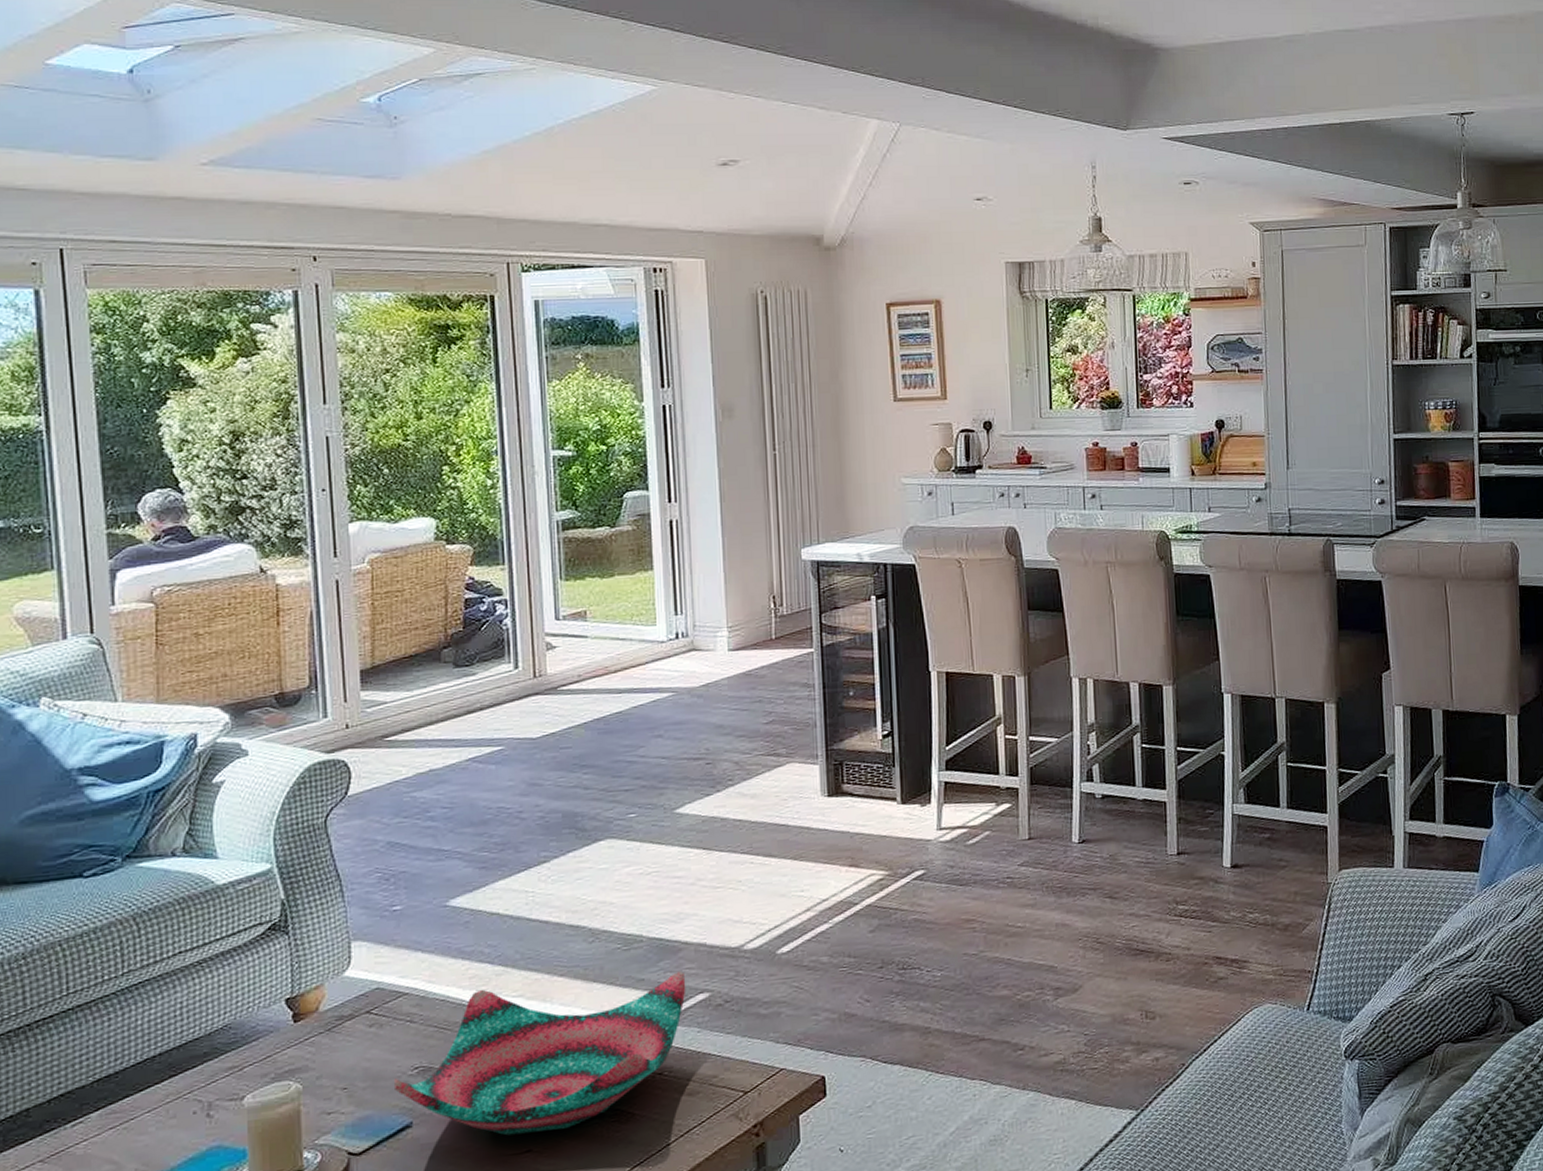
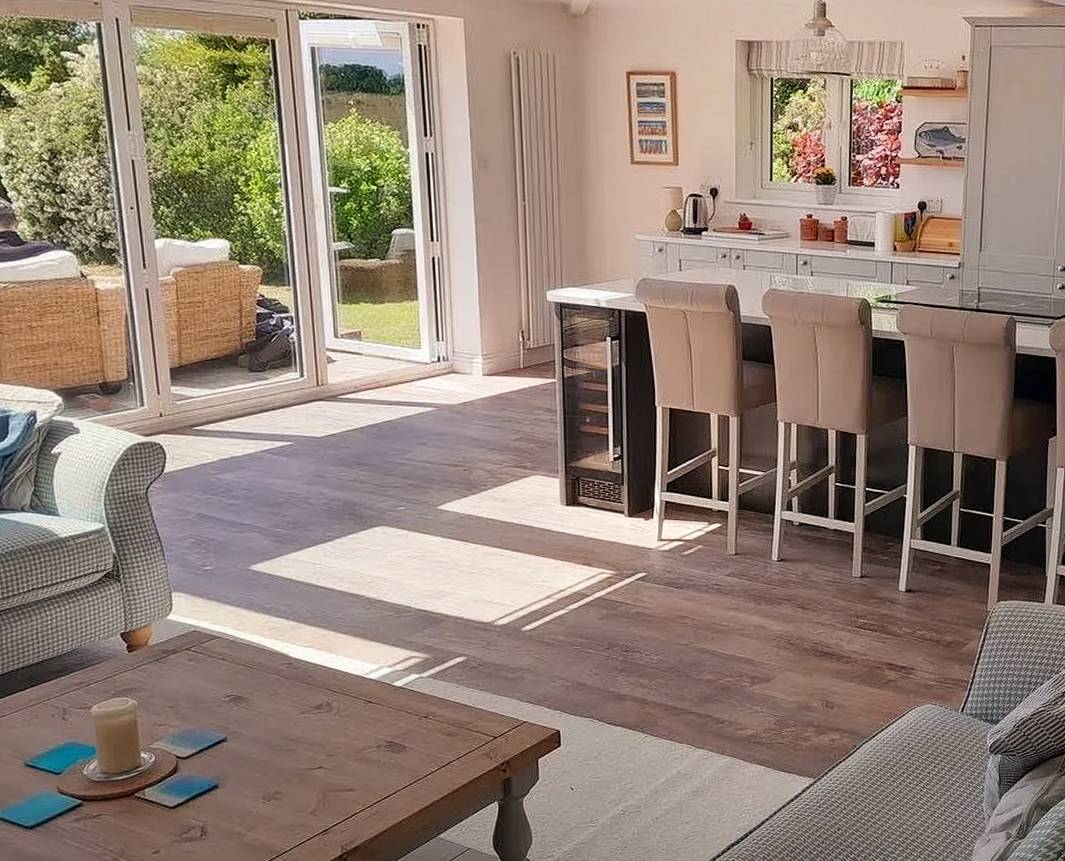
decorative bowl: present [394,971,686,1136] -> none [211,638,447,754]

